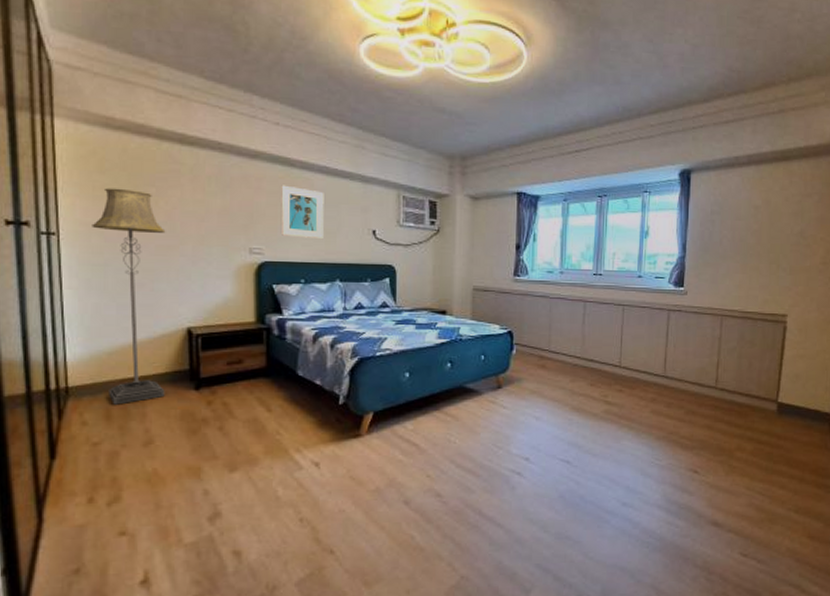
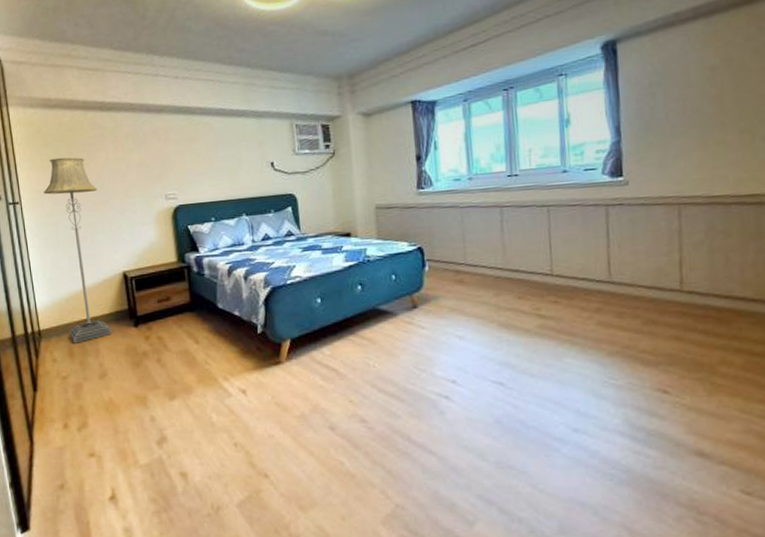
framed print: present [280,185,324,240] -> none [186,132,227,180]

